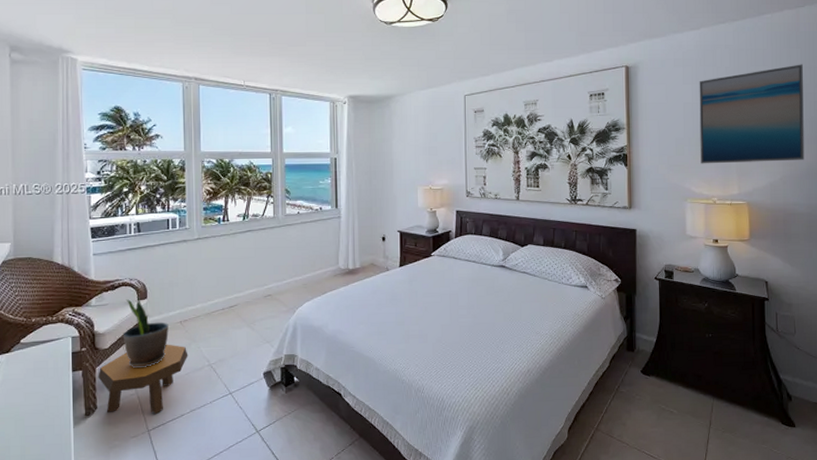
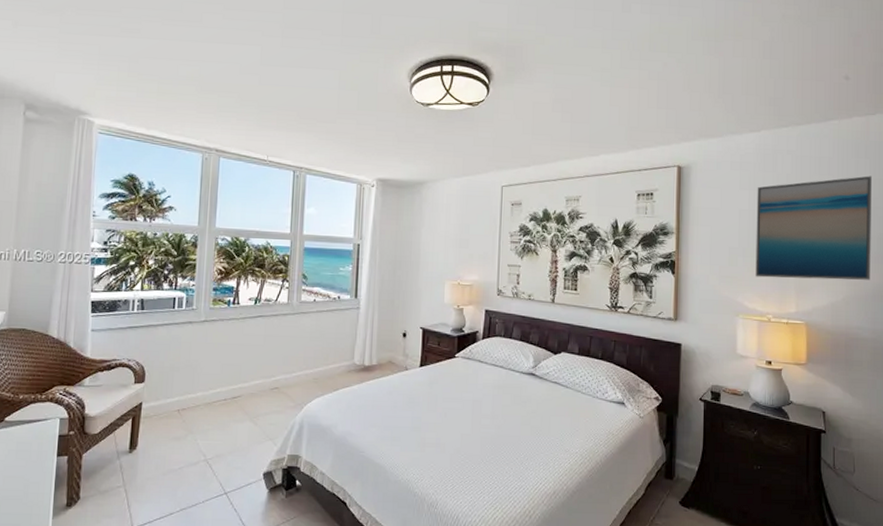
footstool: present [98,344,188,414] -> none [84,433,184,510]
potted plant: present [123,295,169,369] -> none [115,378,165,458]

